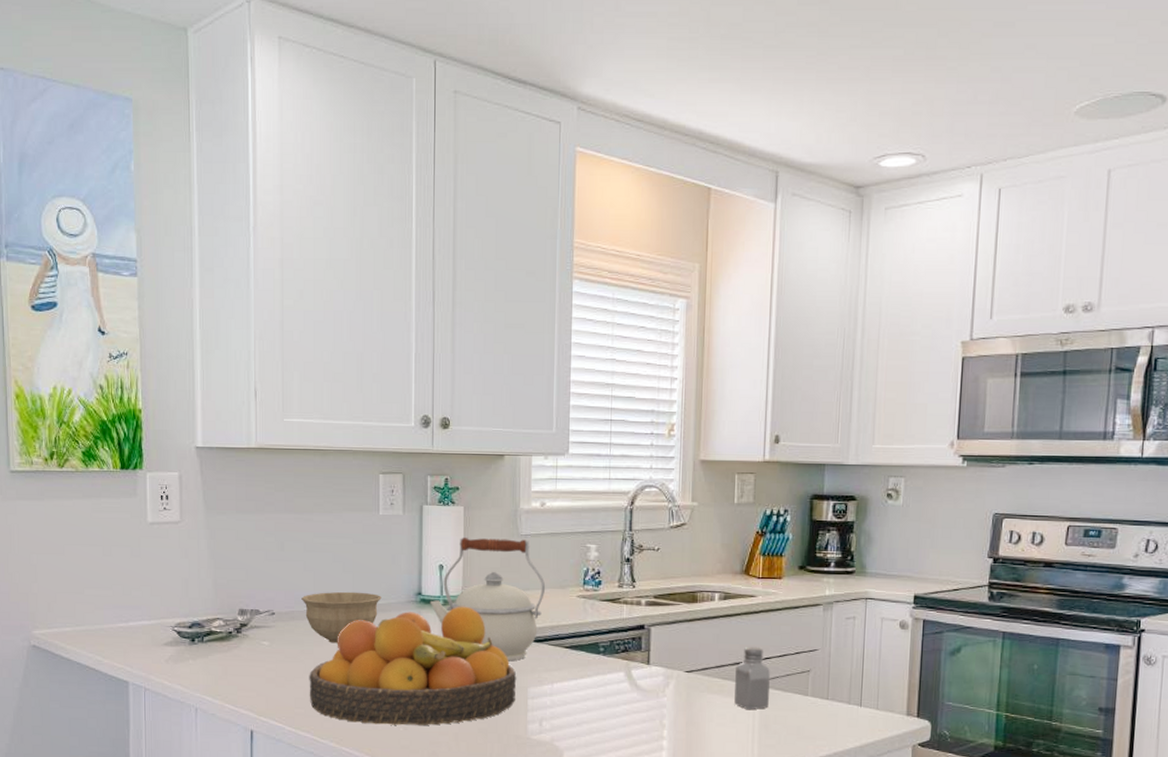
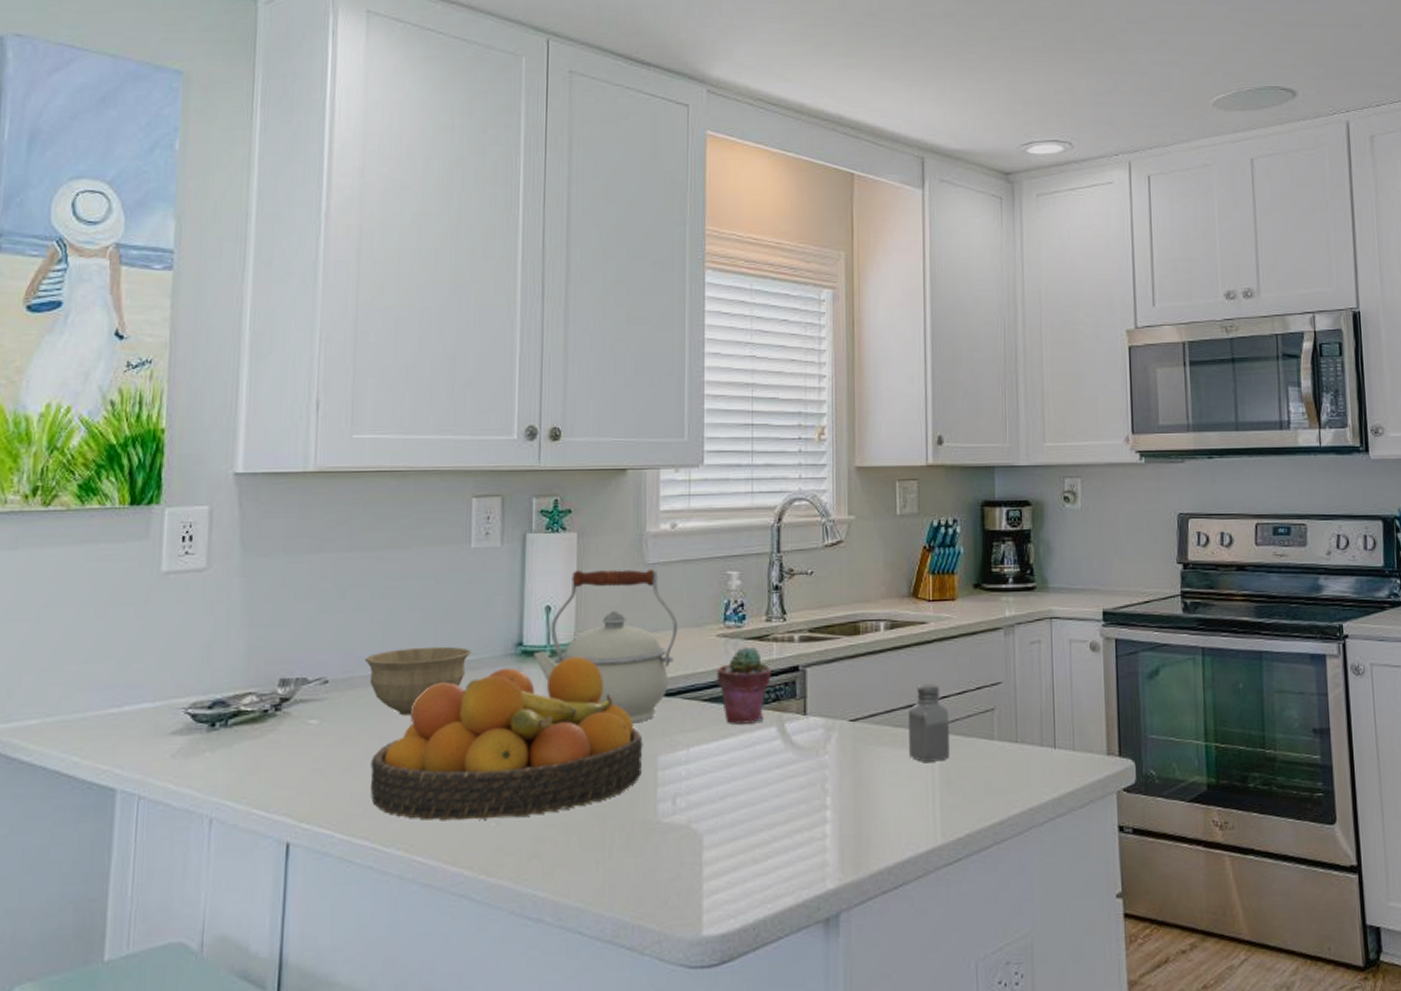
potted succulent: none [576,606,622,668] -> present [716,646,772,724]

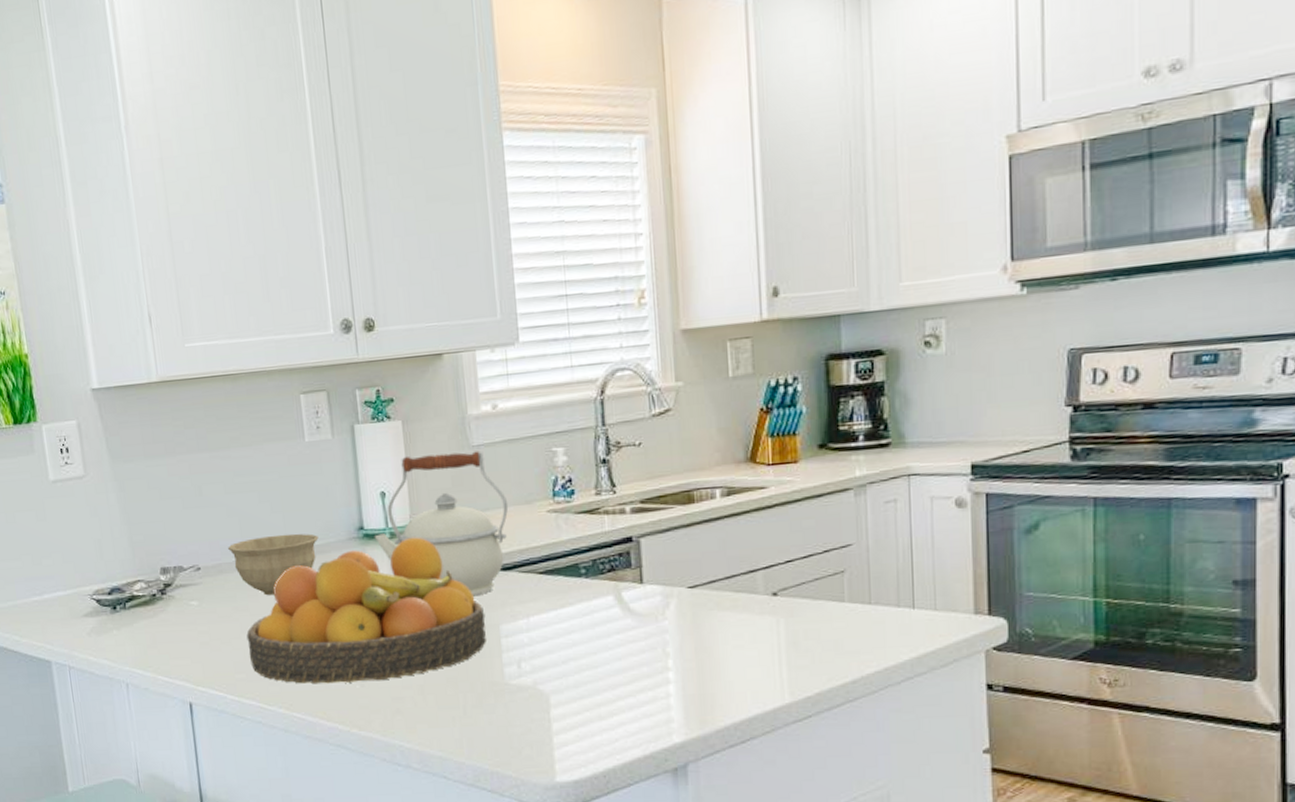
potted succulent: present [716,646,772,724] -> none [549,520,606,595]
saltshaker: present [909,683,949,763] -> none [750,548,796,627]

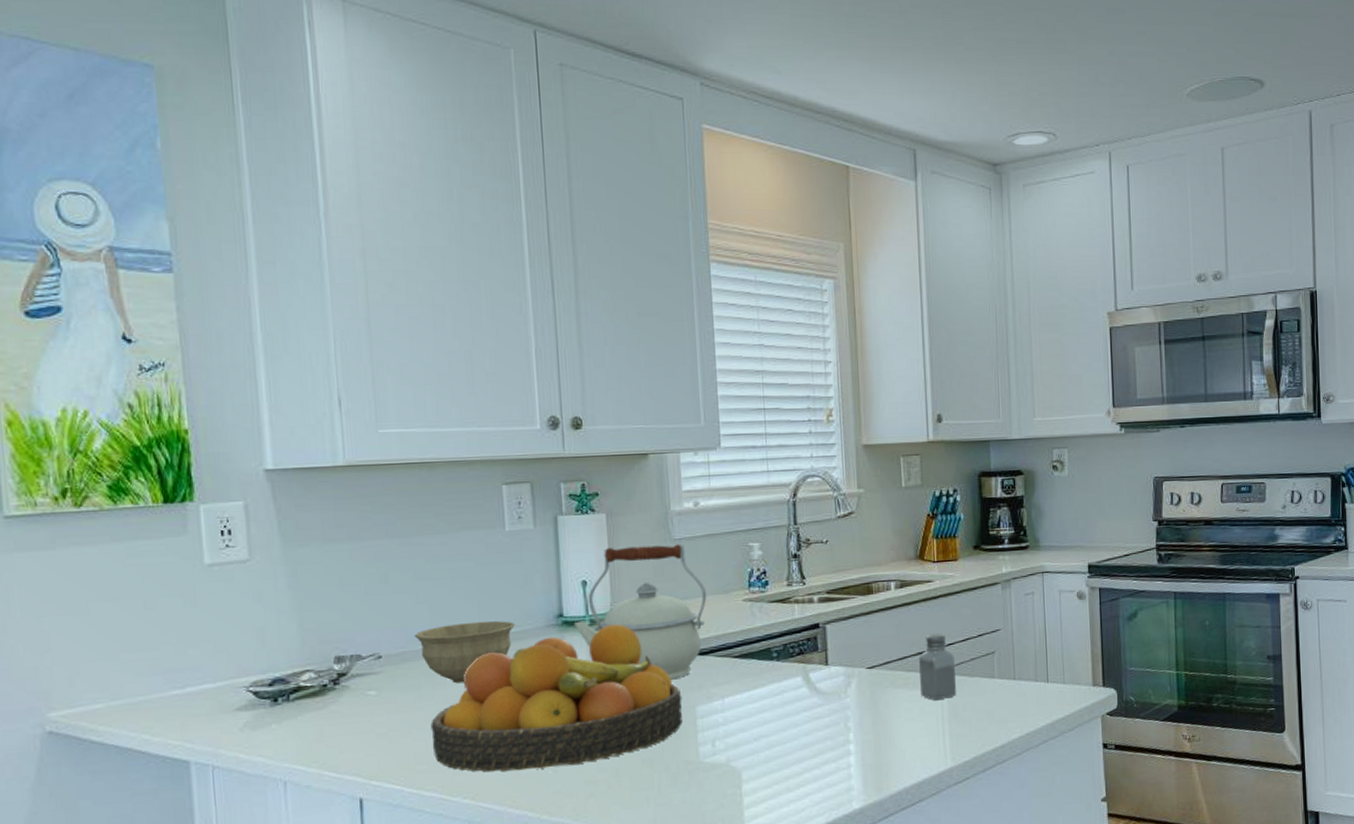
saltshaker: none [750,548,796,627] -> present [919,633,956,701]

